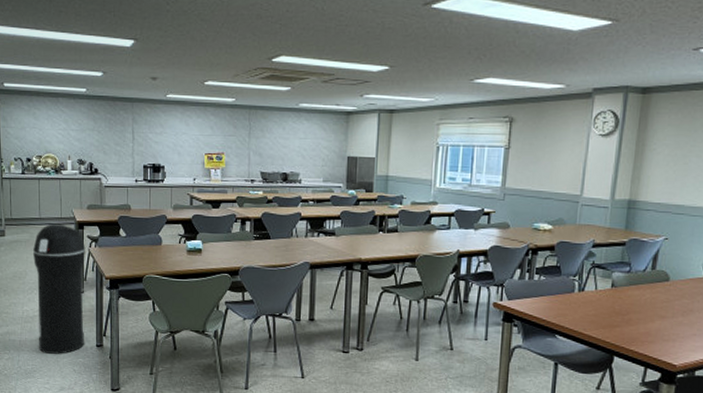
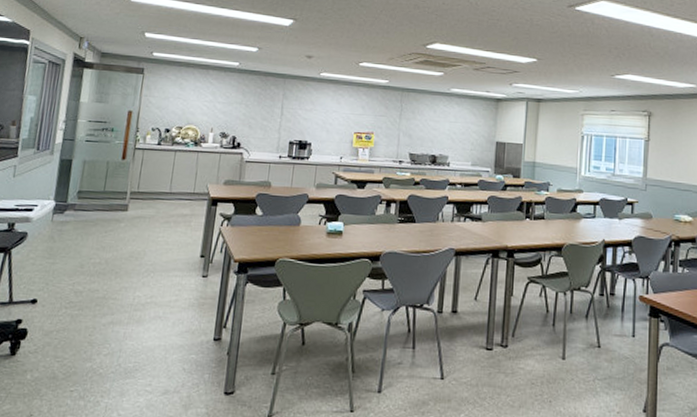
trash can: present [33,223,85,354] -> none [146,199,216,350]

